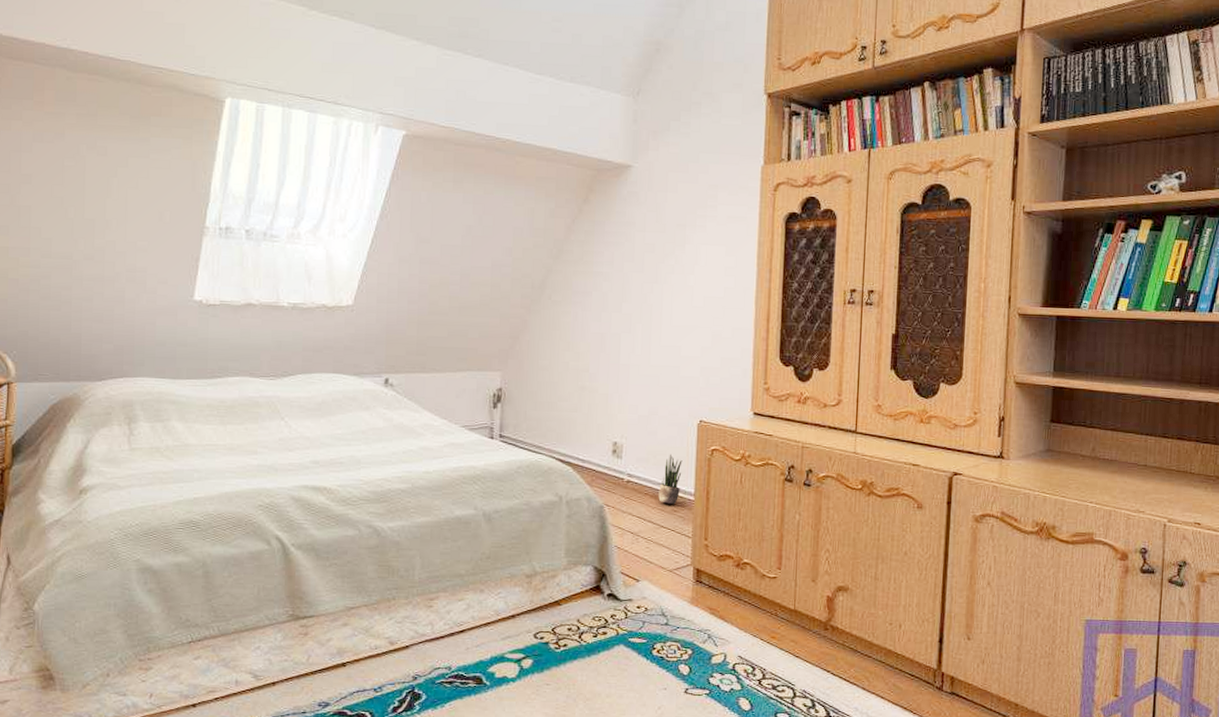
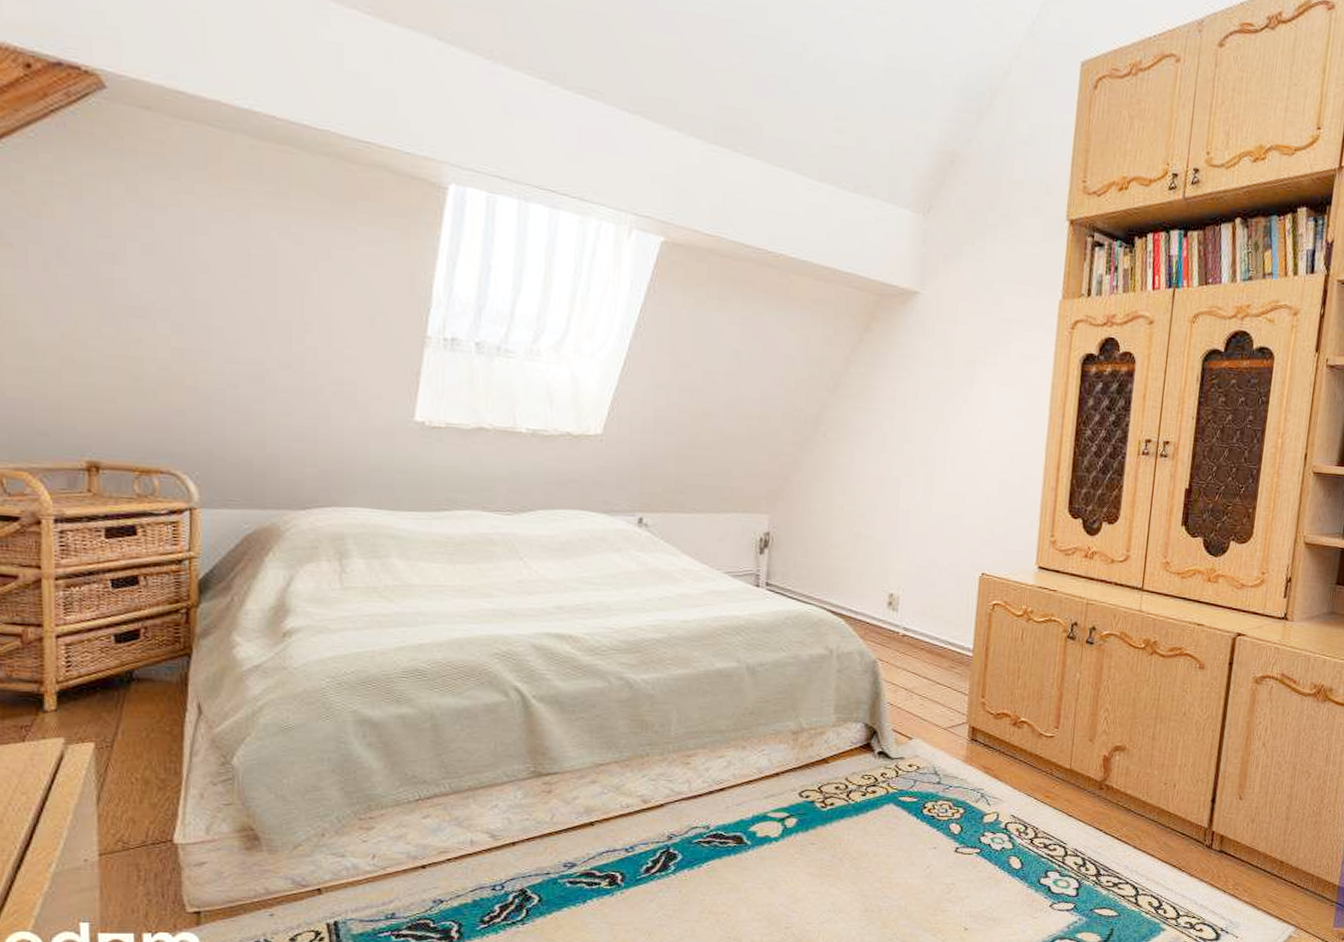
potted plant: present [658,454,682,504] -> none [935,607,962,660]

